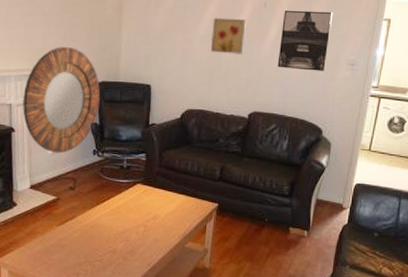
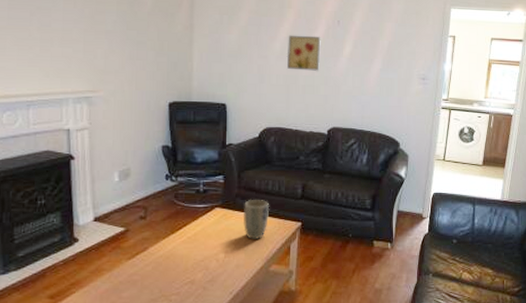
home mirror: present [22,47,101,154] -> none [82,66,172,180]
plant pot: none [162,177,189,217] -> present [243,199,270,239]
wall art: present [277,10,334,71] -> none [353,27,403,86]

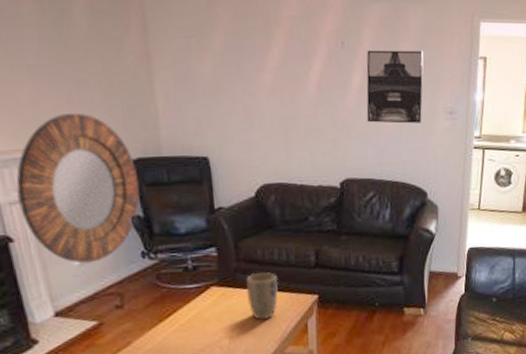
home mirror: none [82,66,172,180] -> present [16,114,140,264]
wall art: present [286,35,322,71] -> none [279,62,325,109]
wall art: none [353,27,403,86] -> present [366,50,424,124]

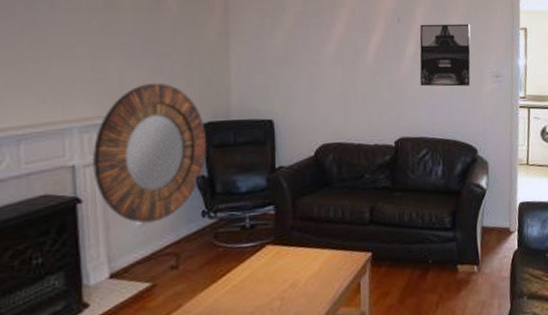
plant pot: present [245,272,279,320] -> none [300,230,333,280]

